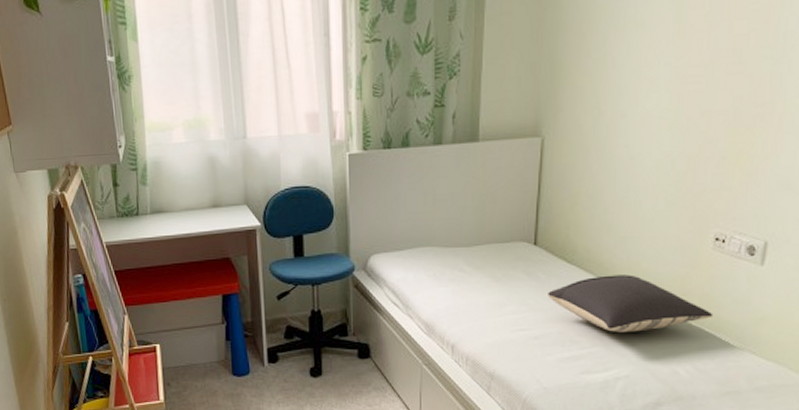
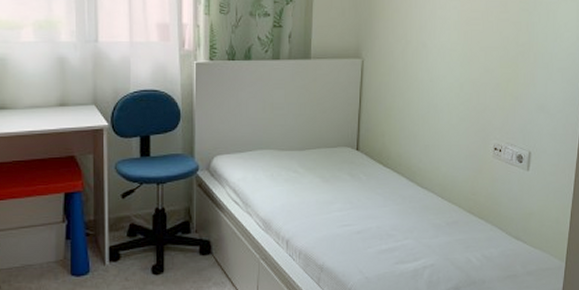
pillow: present [548,275,714,332] -> none [368,177,495,227]

